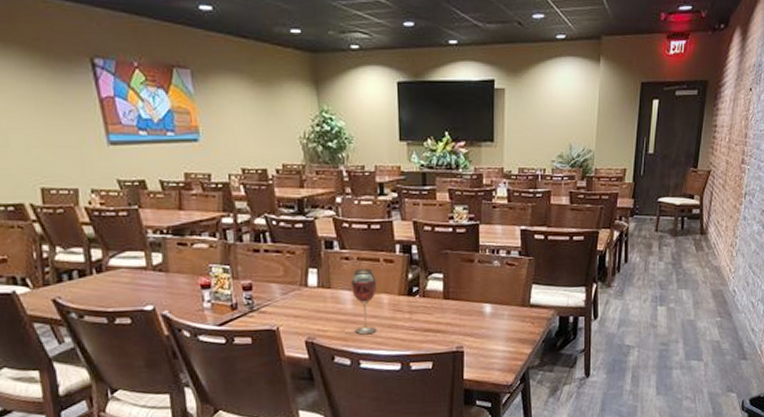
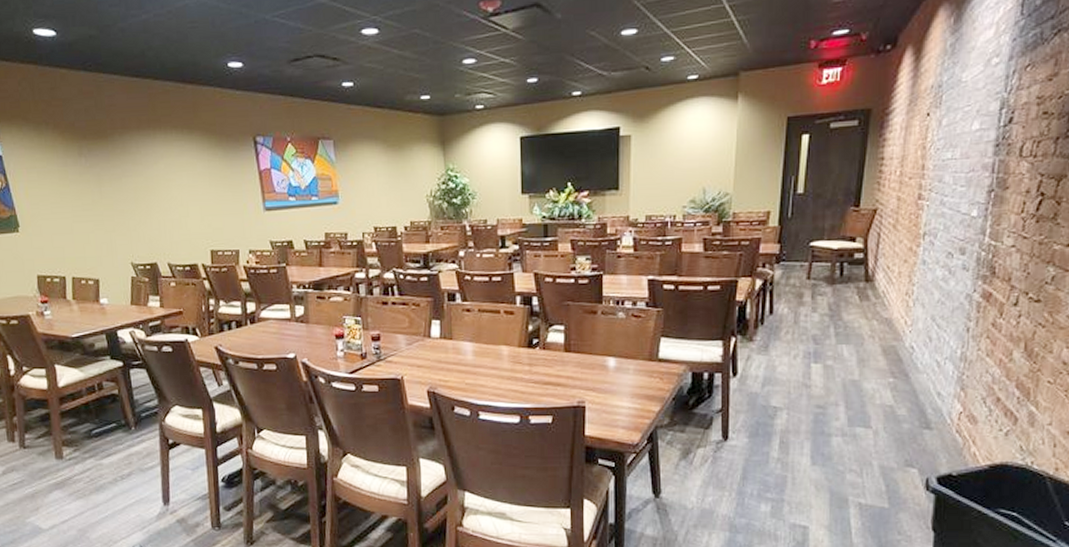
wineglass: present [351,268,377,335] -> none [472,320,497,386]

